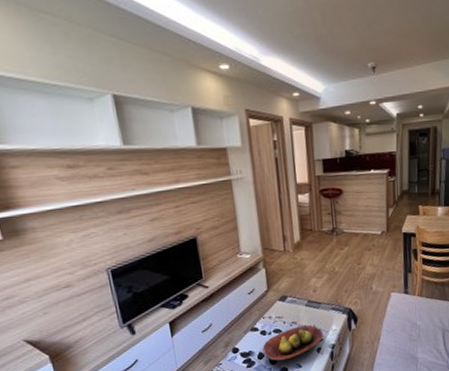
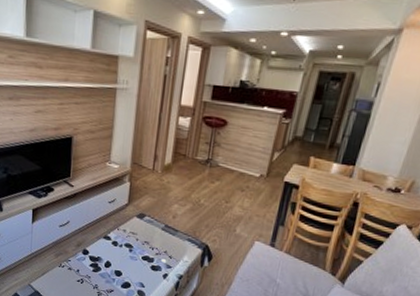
fruit bowl: present [262,324,324,362] -> none [110,246,174,277]

